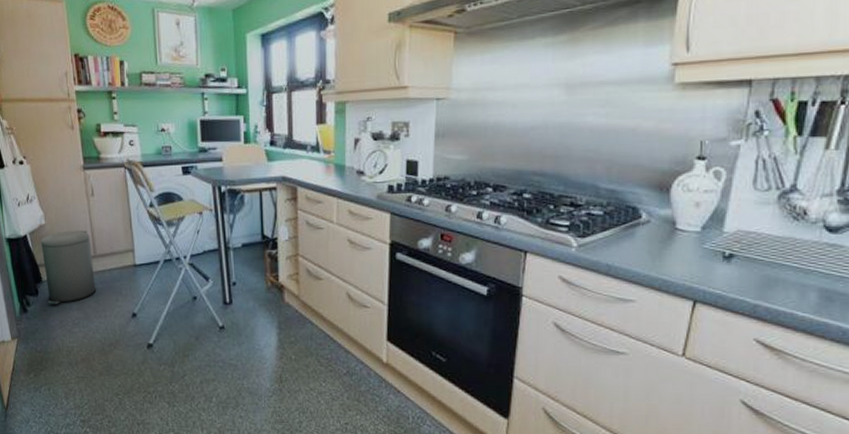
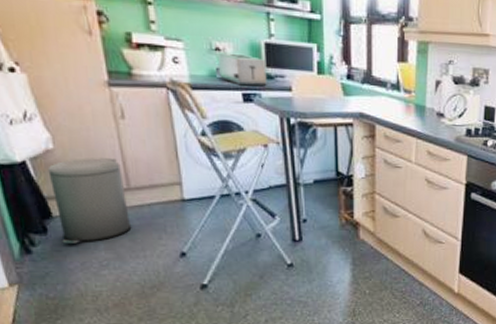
toaster: none [162,132,202,160] -> present [217,52,267,87]

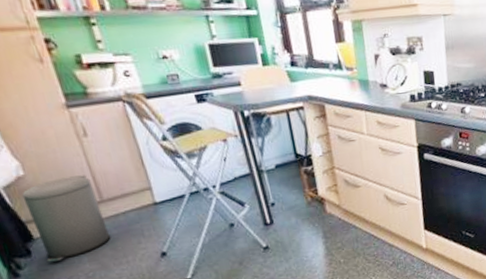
toaster: present [217,52,267,87] -> none [165,57,217,89]

